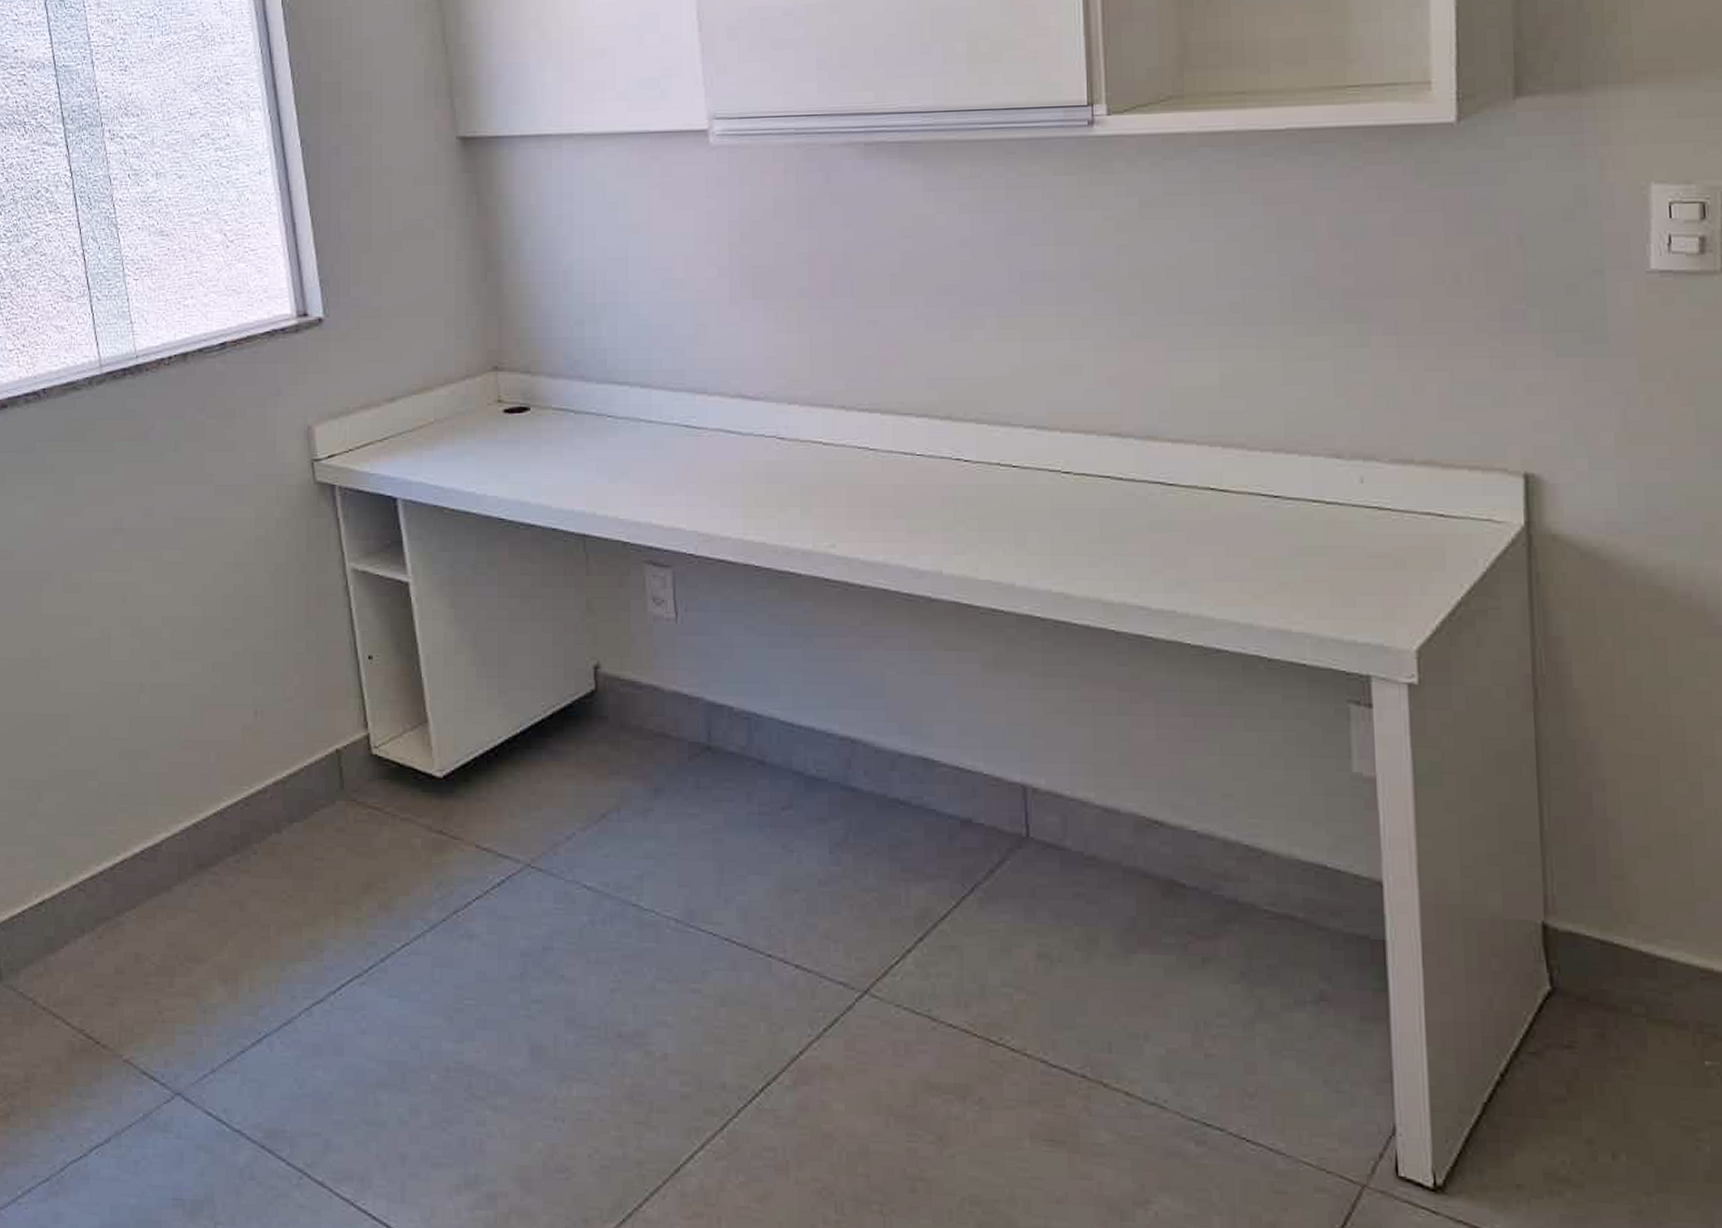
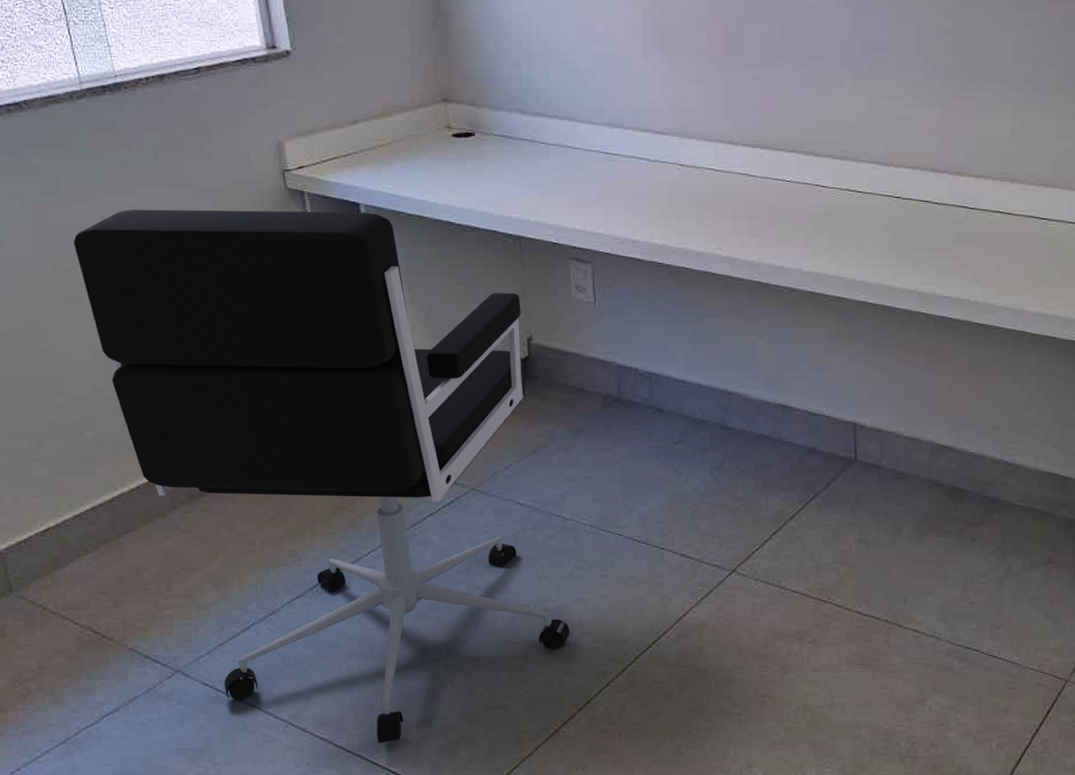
office chair: none [85,508,652,1210] -> present [73,209,570,743]

